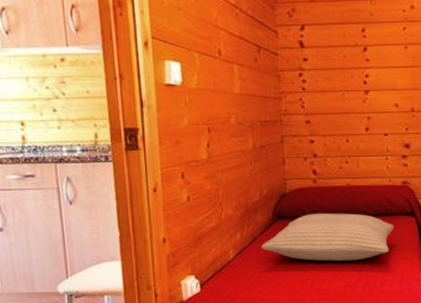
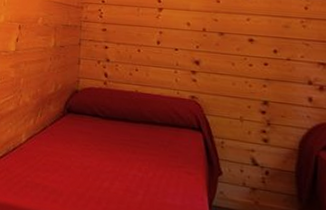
pillow: present [262,213,395,262] -> none [51,112,180,167]

